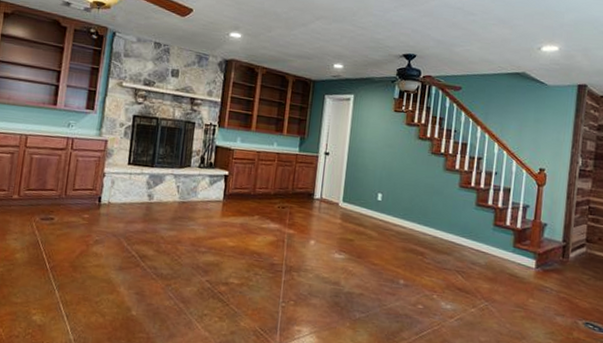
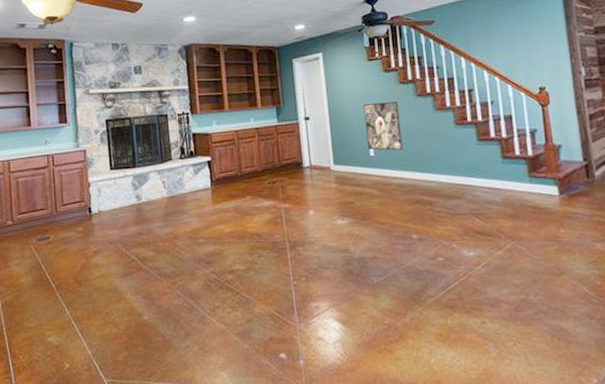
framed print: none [376,151,414,200] -> present [363,101,403,151]

